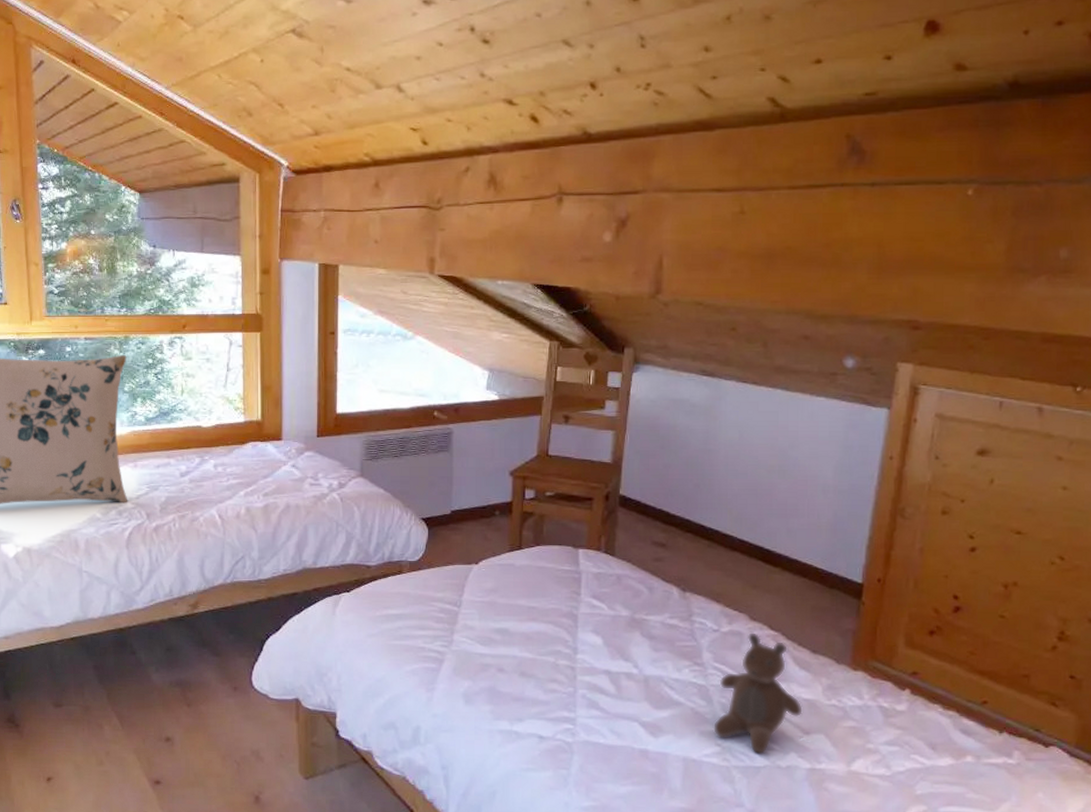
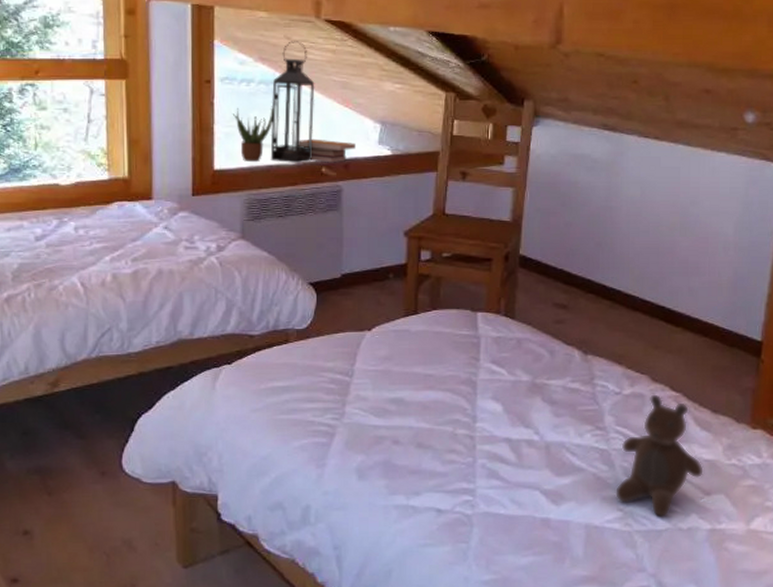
potted plant: none [353,355,391,407] -> present [232,106,274,163]
lantern: none [387,295,429,408] -> present [270,41,315,164]
books: none [413,385,465,407] -> present [299,139,356,163]

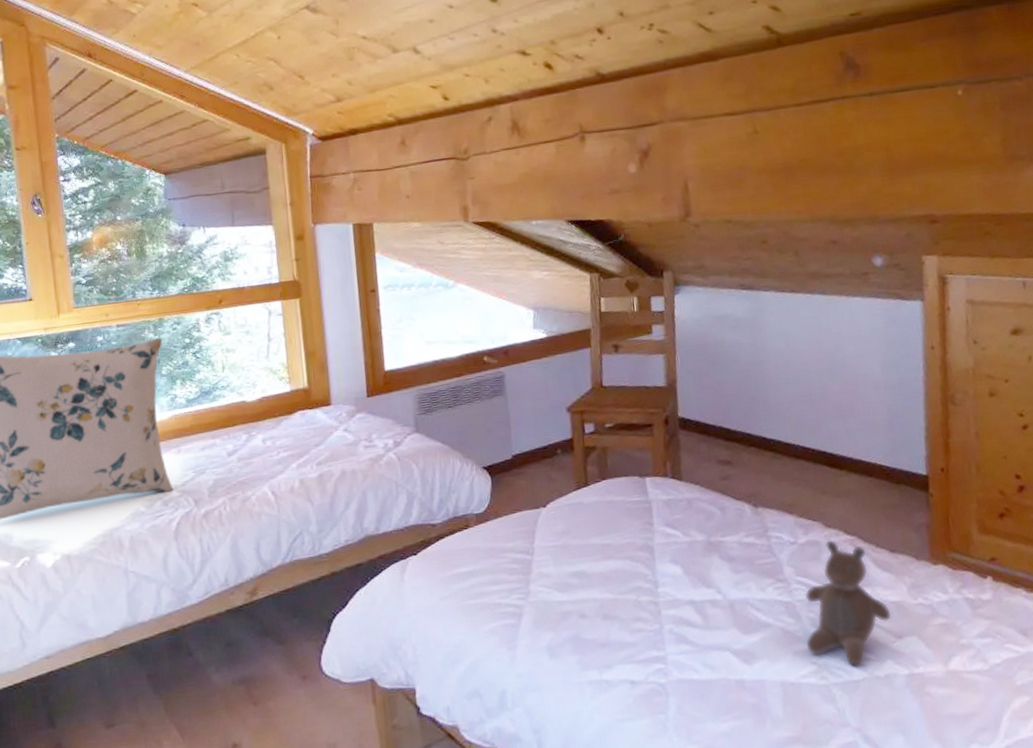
potted plant: present [232,106,274,163] -> none [397,306,435,360]
lantern: present [270,41,315,164] -> none [431,244,474,357]
books: present [299,139,356,163] -> none [460,330,513,352]

